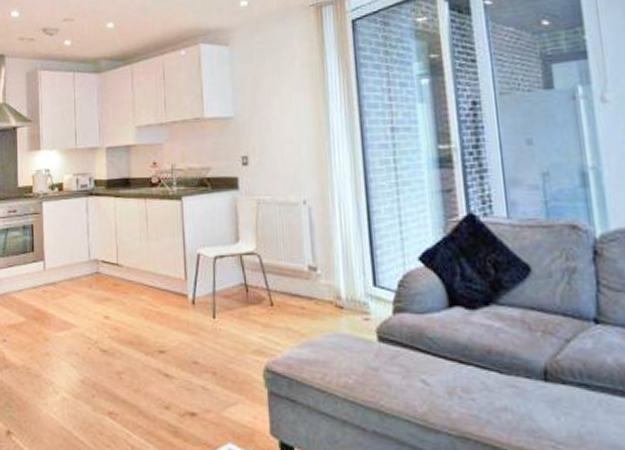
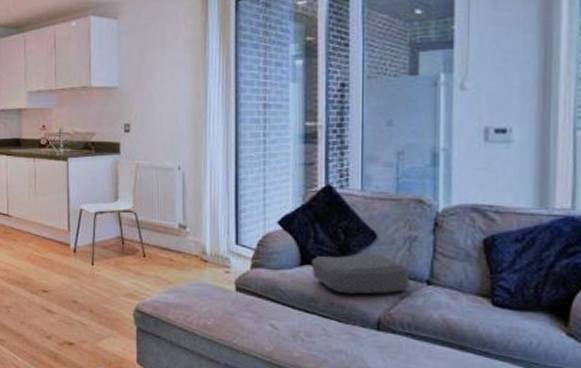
cushion: none [460,291,576,339] -> present [311,254,411,295]

